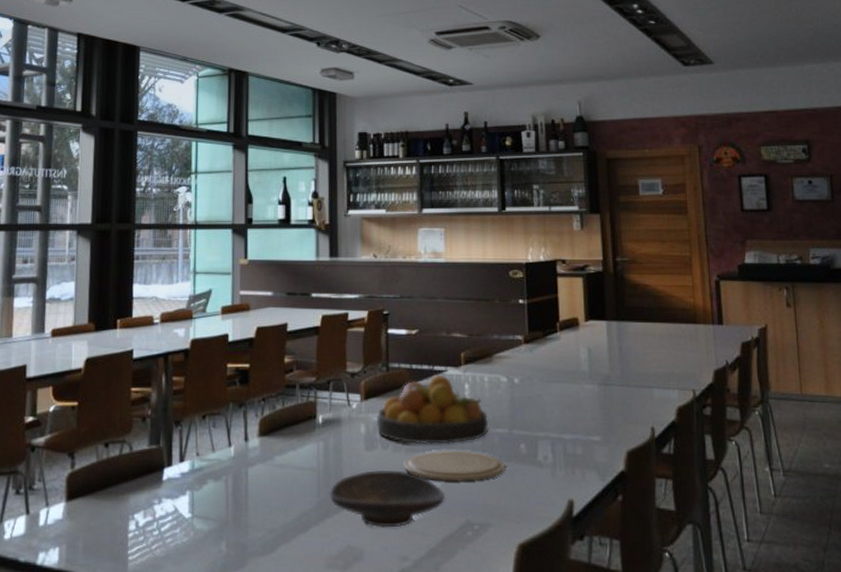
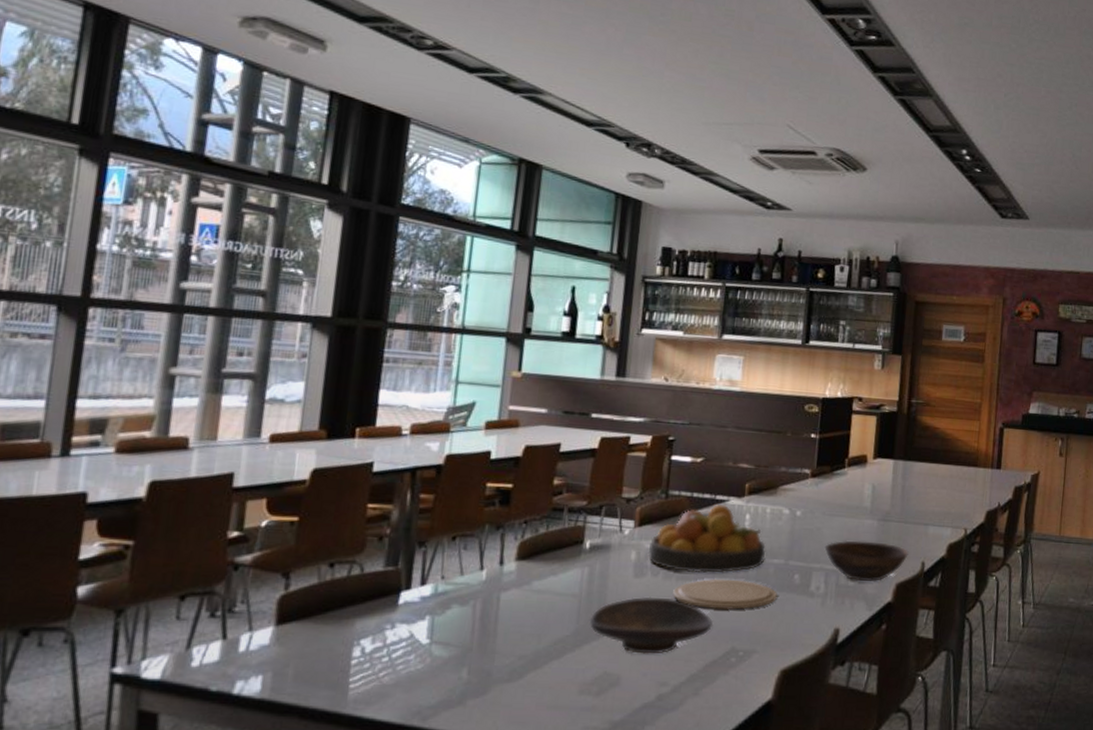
bowl: none [547,406,636,449] -> present [824,540,909,581]

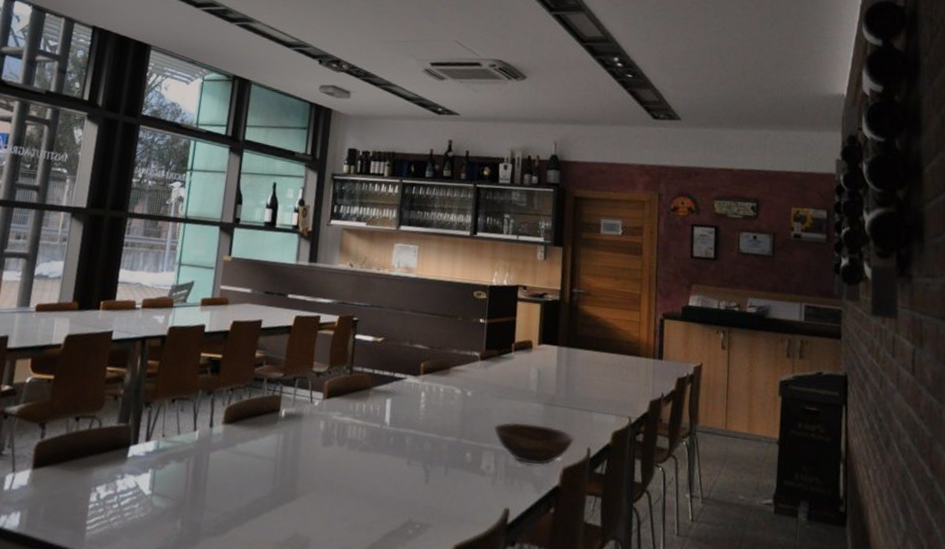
decorative bowl: present [589,596,714,654] -> none [283,464,393,521]
fruit bowl: present [647,505,766,573] -> none [334,382,440,447]
plate: present [672,578,777,611] -> none [356,451,451,483]

